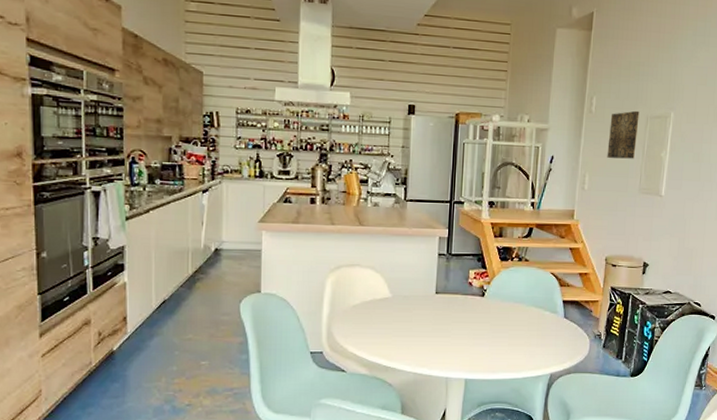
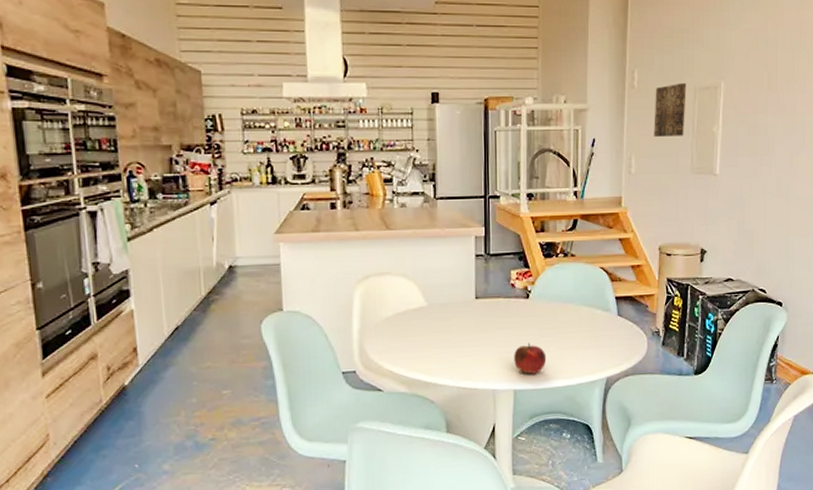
fruit: none [467,337,497,366] -> present [514,343,547,374]

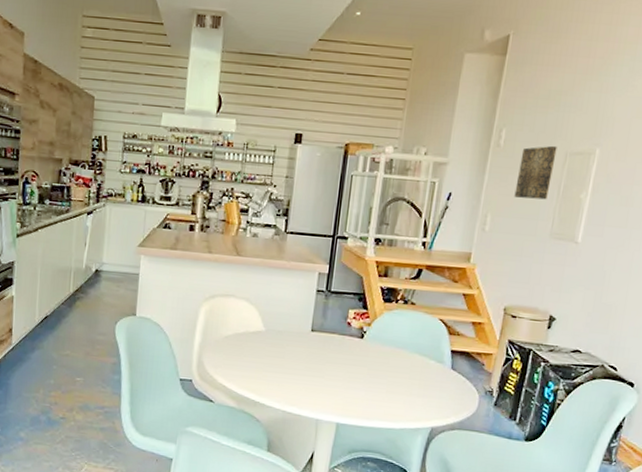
fruit: present [514,343,547,374] -> none [340,381,374,411]

